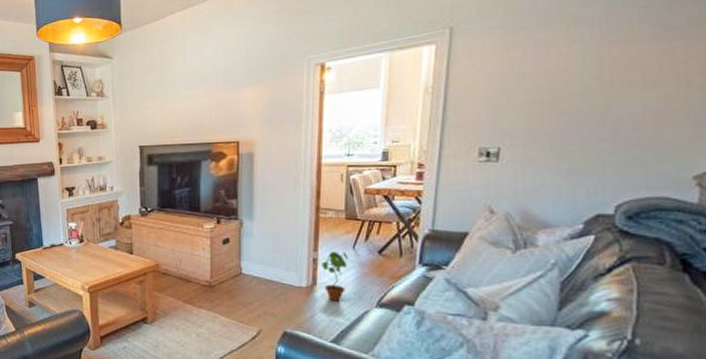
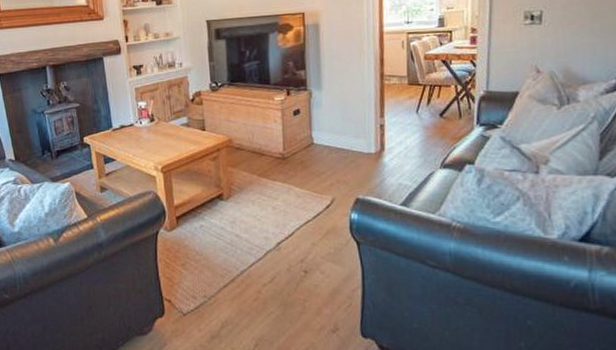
potted plant: present [322,252,348,301] -> none [389,116,412,165]

